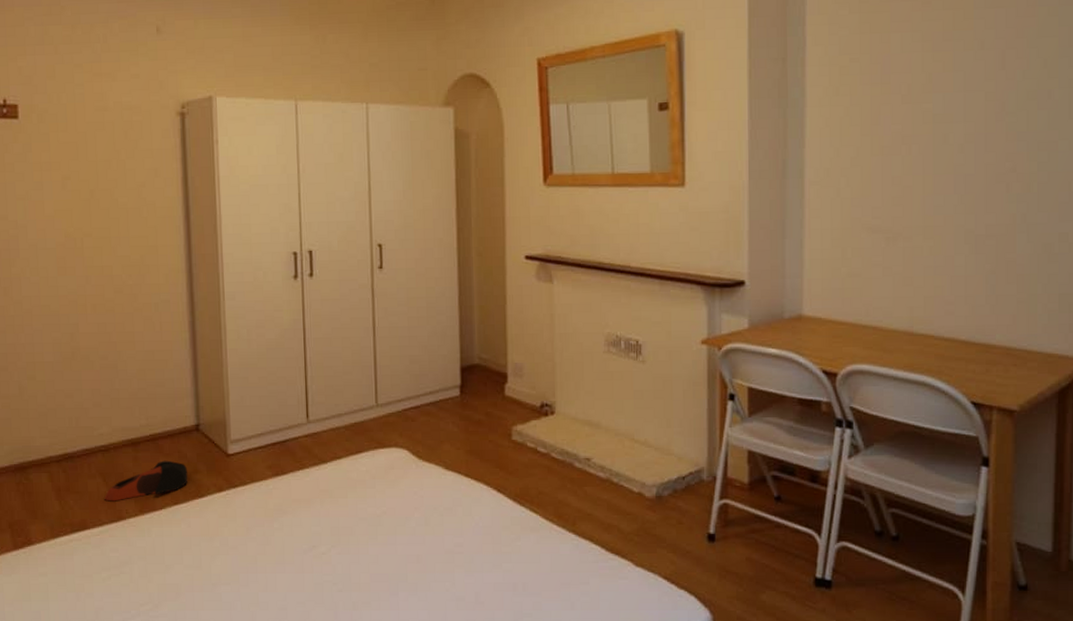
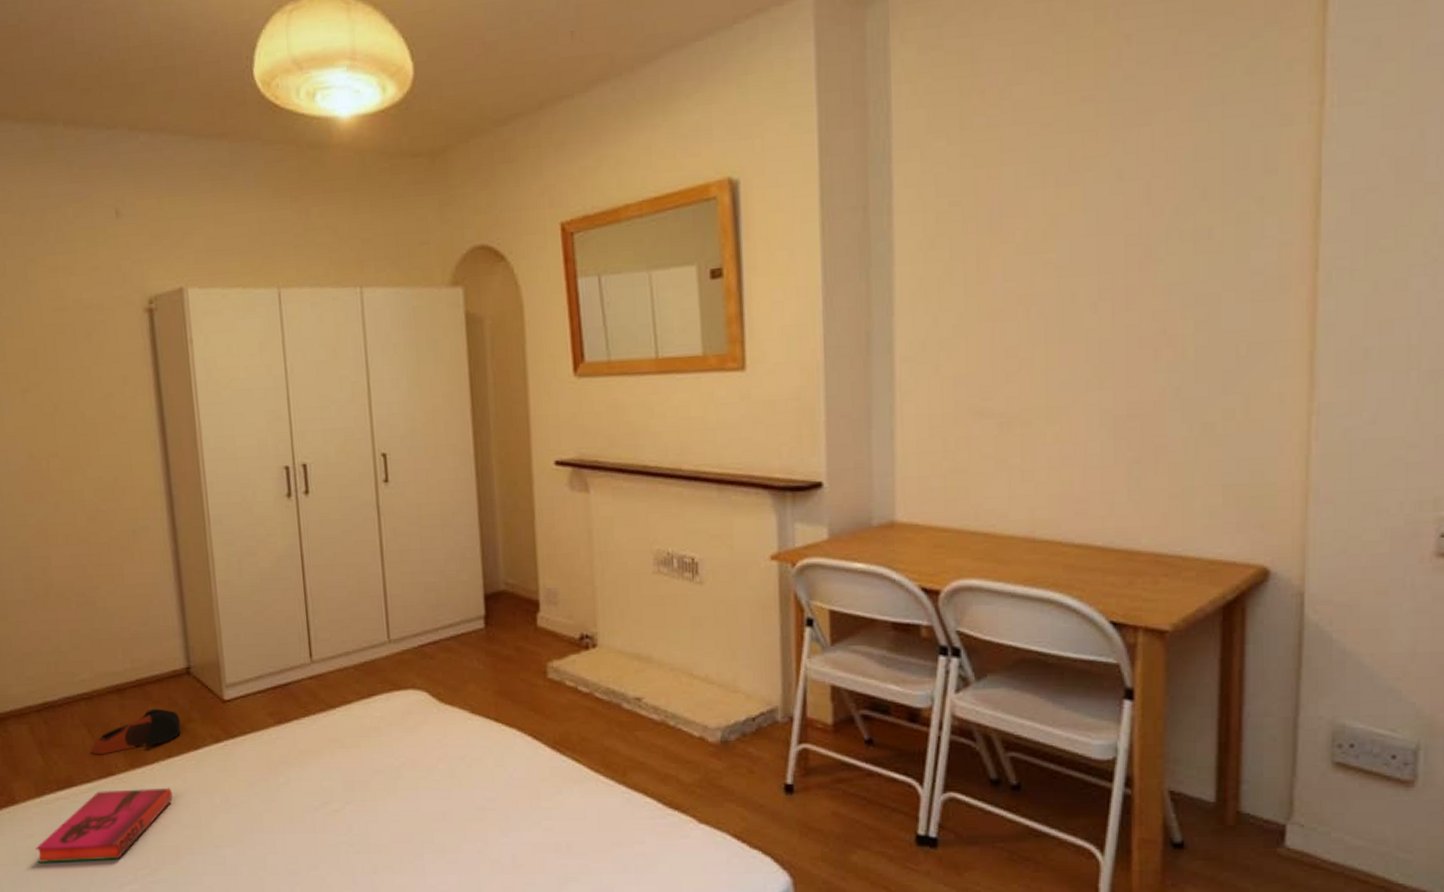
hardback book: none [47,531,177,598] -> present [35,787,173,862]

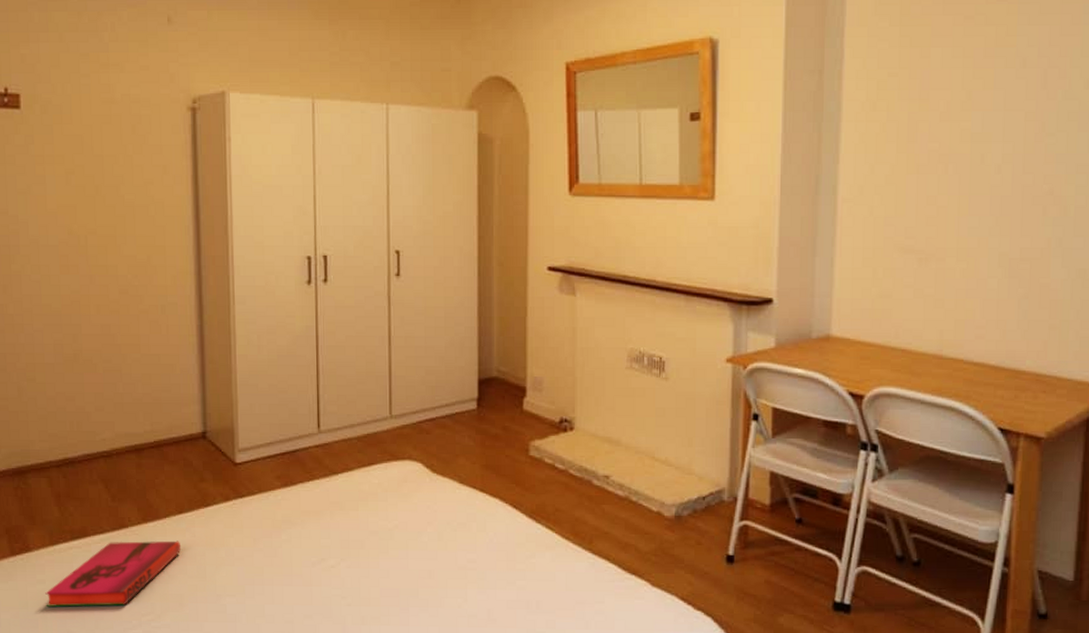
bag: present [91,708,181,755] -> none [106,468,194,509]

